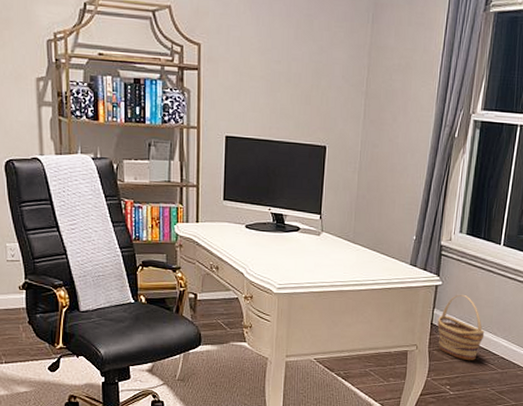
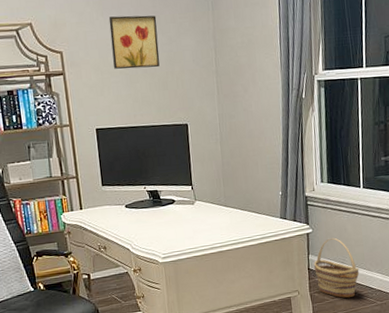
wall art: none [255,13,310,78] -> present [108,15,160,69]

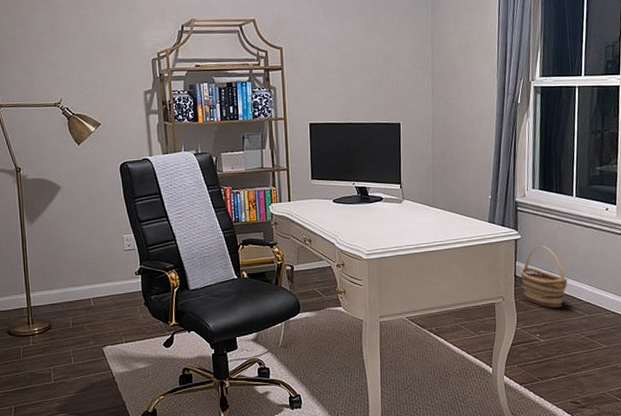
wall art: present [108,15,160,69] -> none [329,15,377,67]

